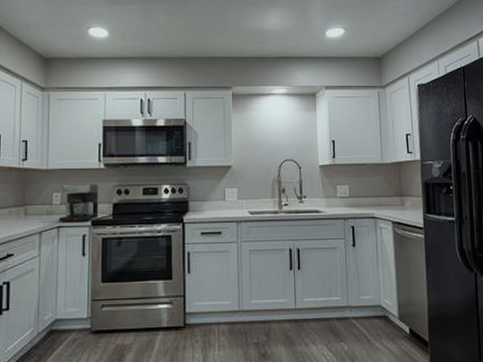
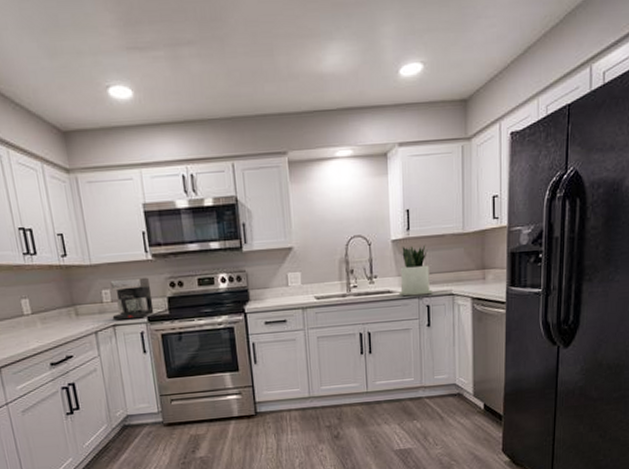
planter: none [325,171,357,217] -> present [398,244,433,297]

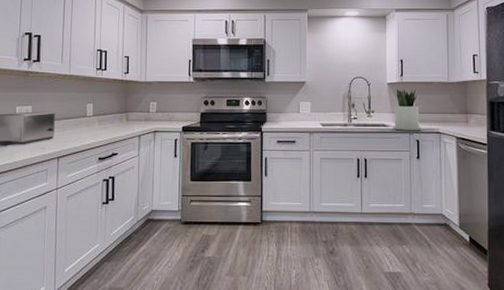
coffee maker: present [110,277,154,321] -> none [154,95,189,128]

